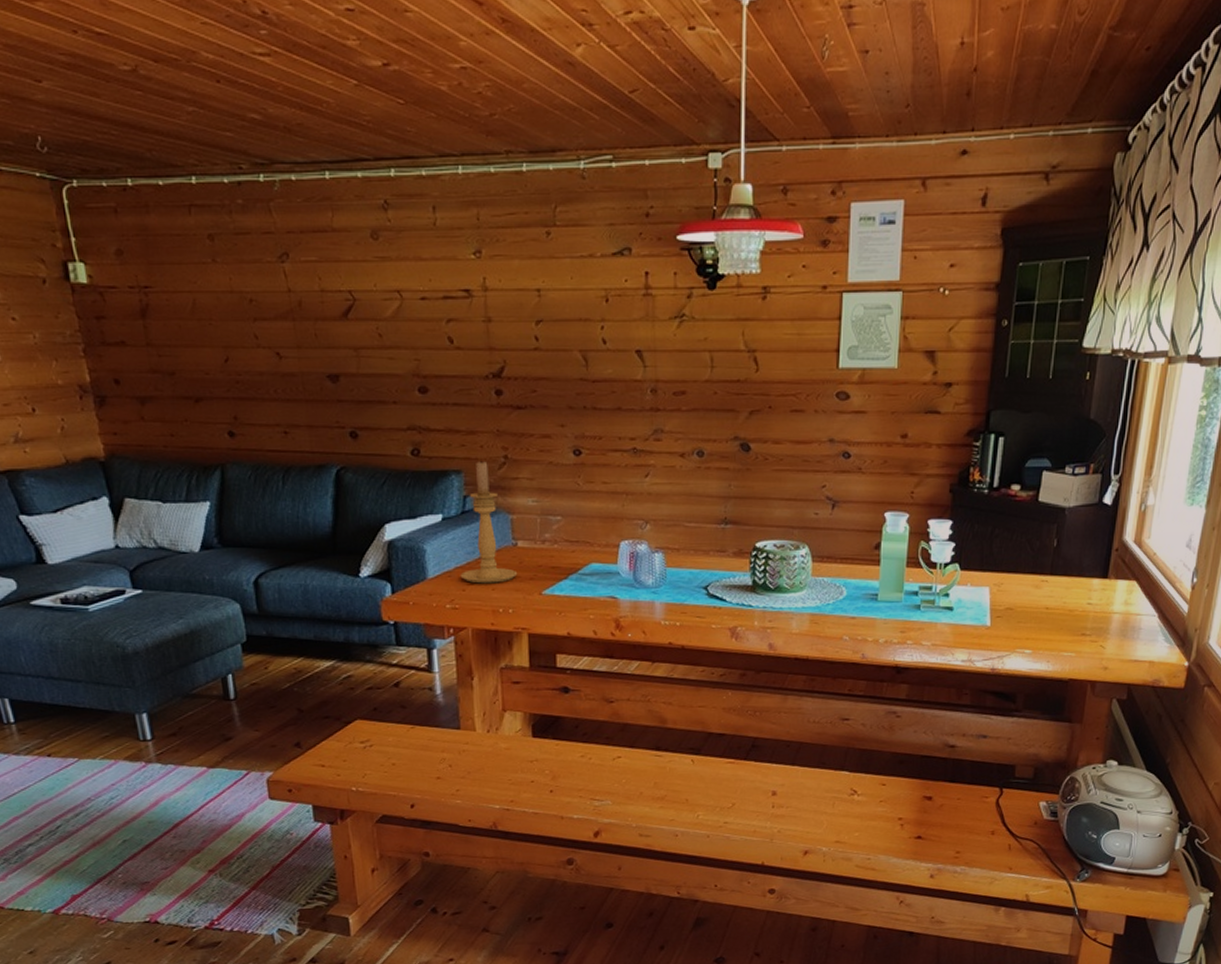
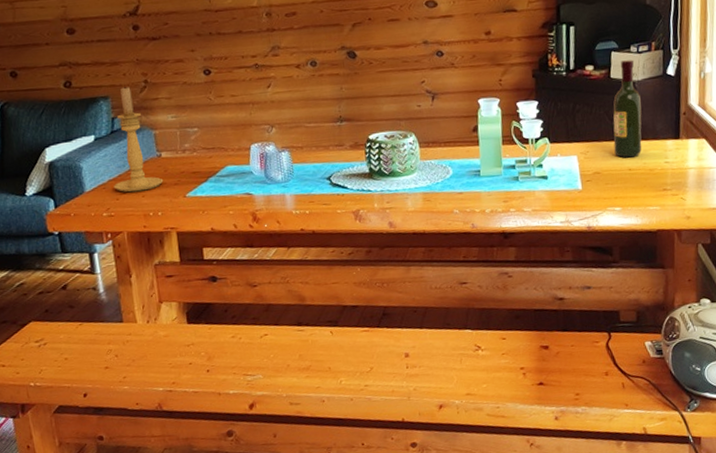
wine bottle: none [1032,482,1069,595] -> present [613,60,642,158]

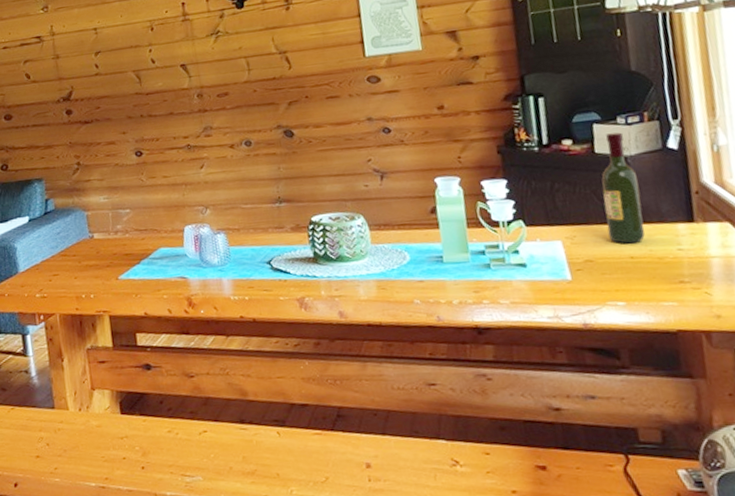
candle holder: present [113,86,164,193] -> none [46,168,96,274]

